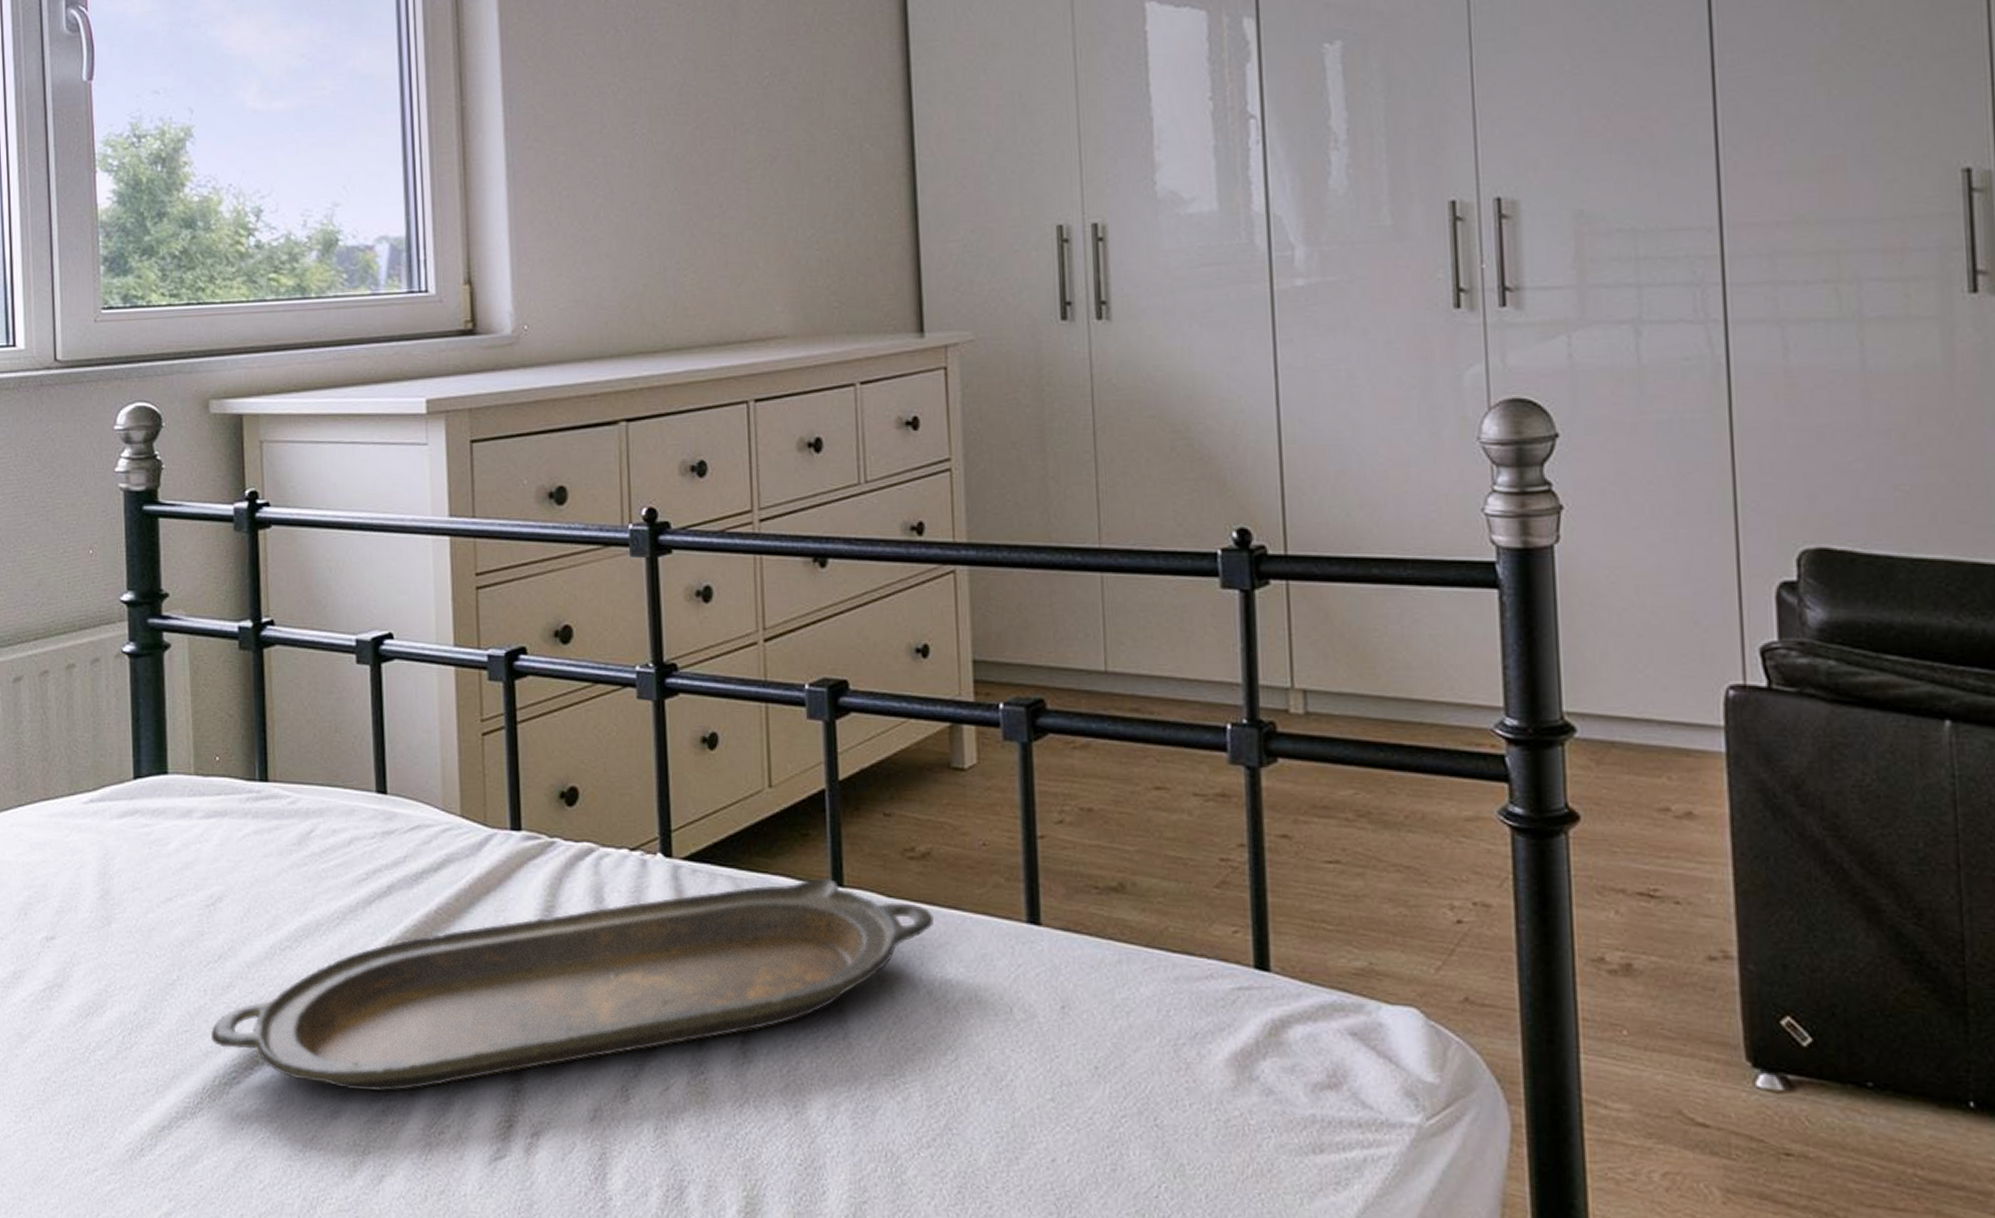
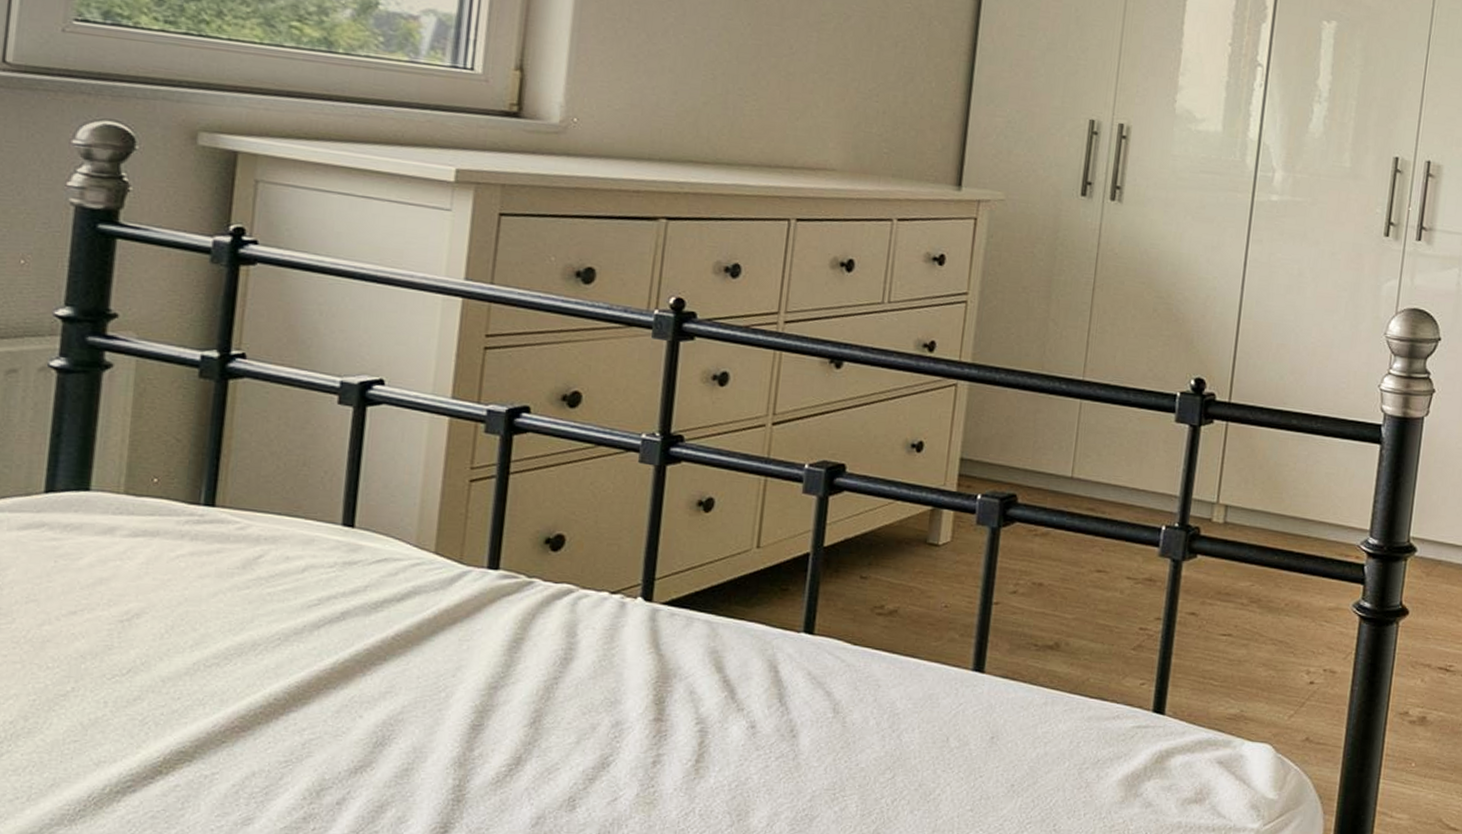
serving tray: present [211,879,934,1092] -> none [106,626,892,801]

